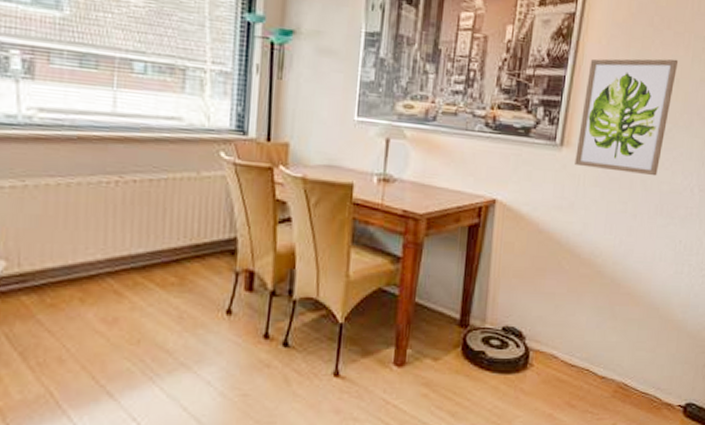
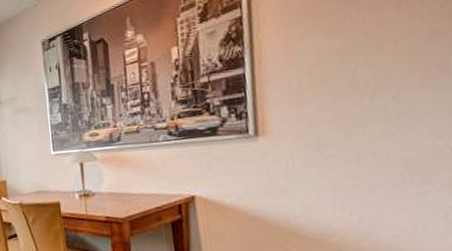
wall art: present [575,58,679,176] -> none [270,21,394,151]

